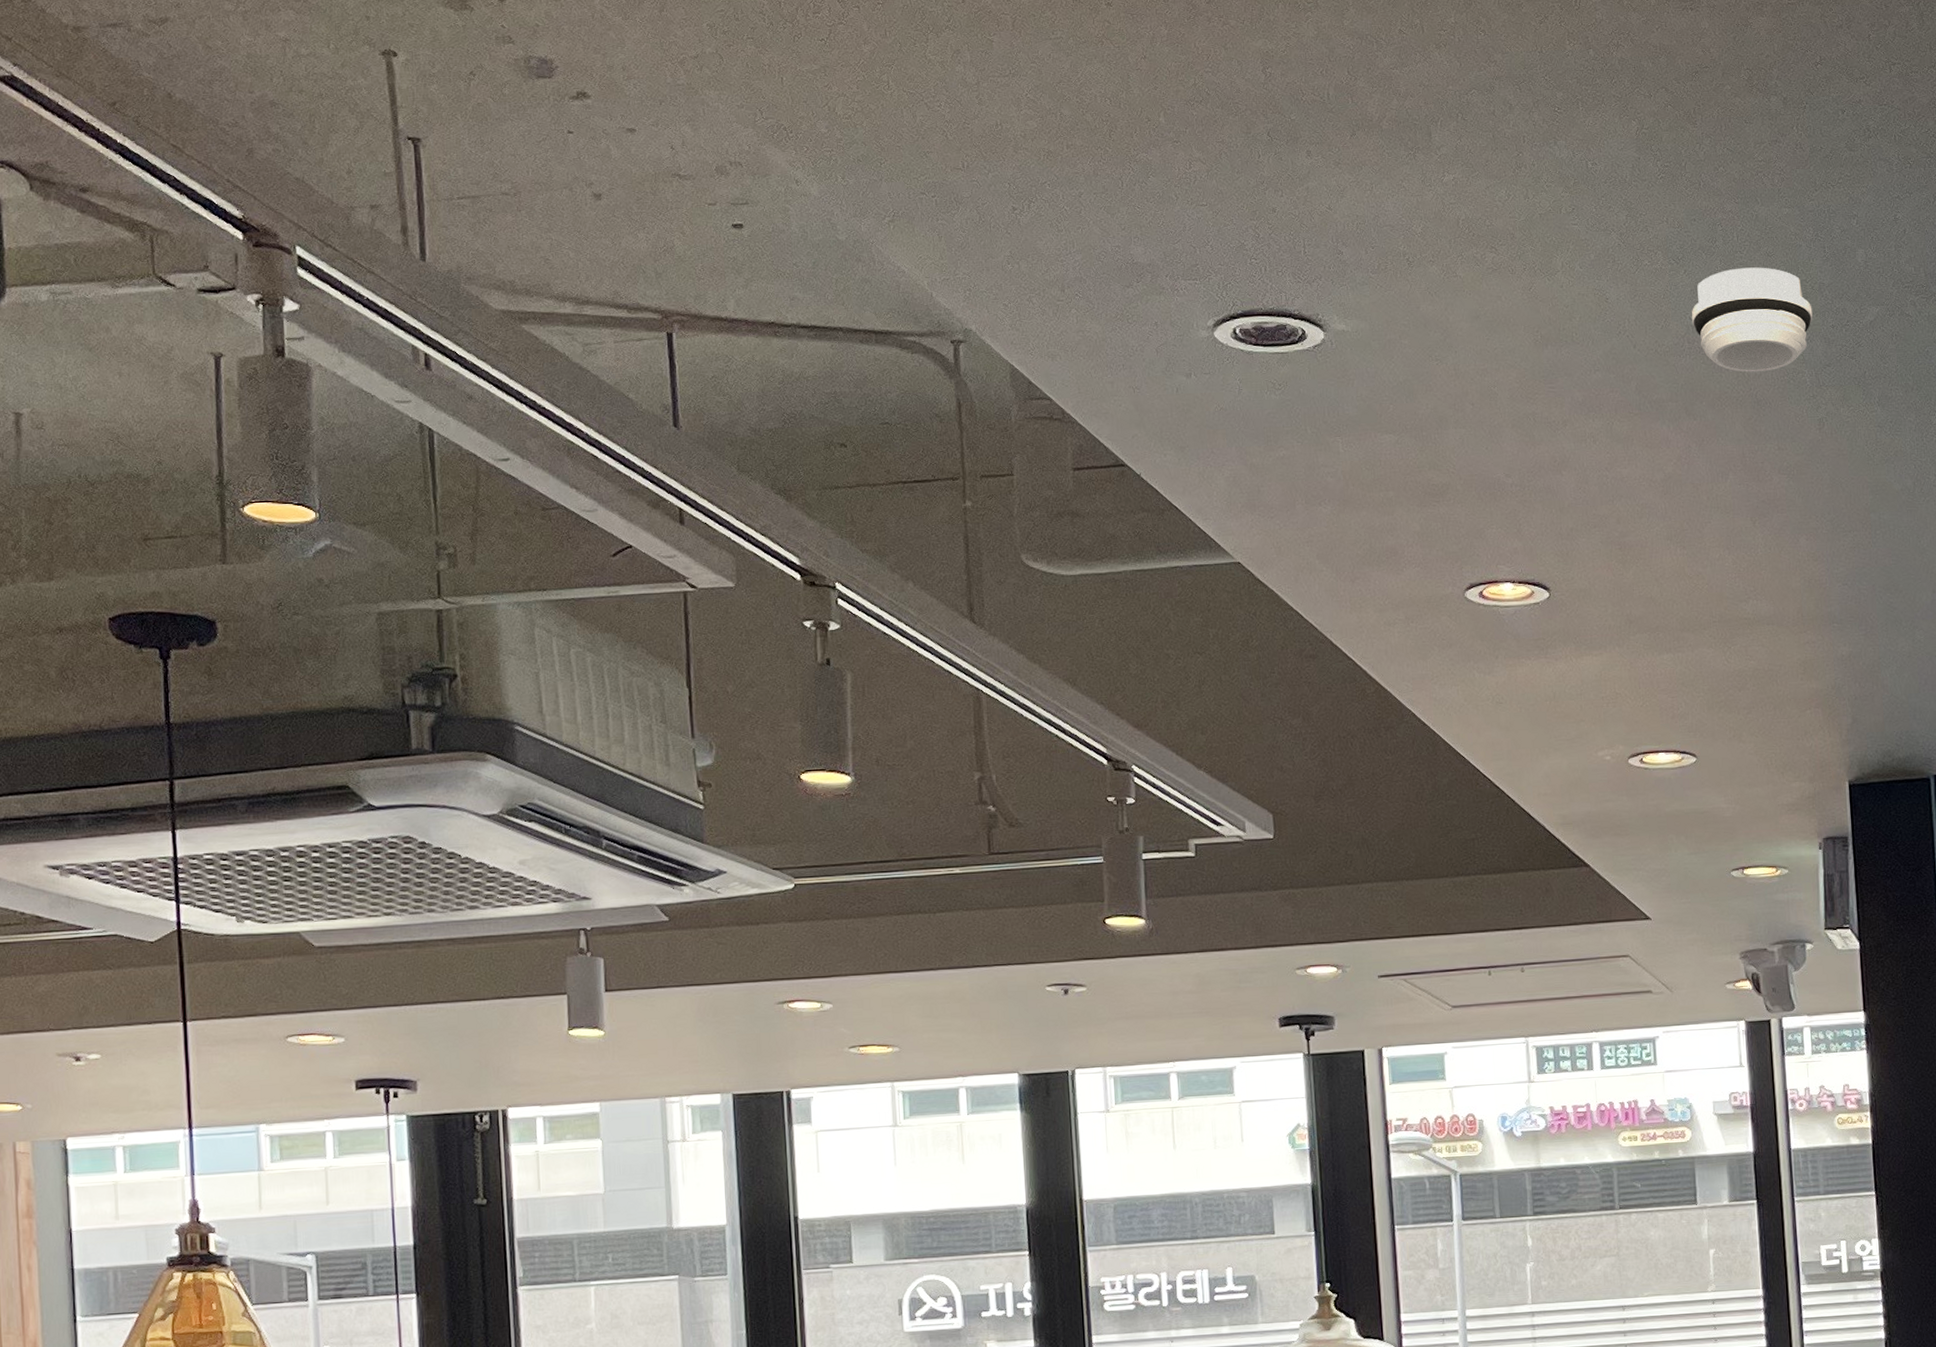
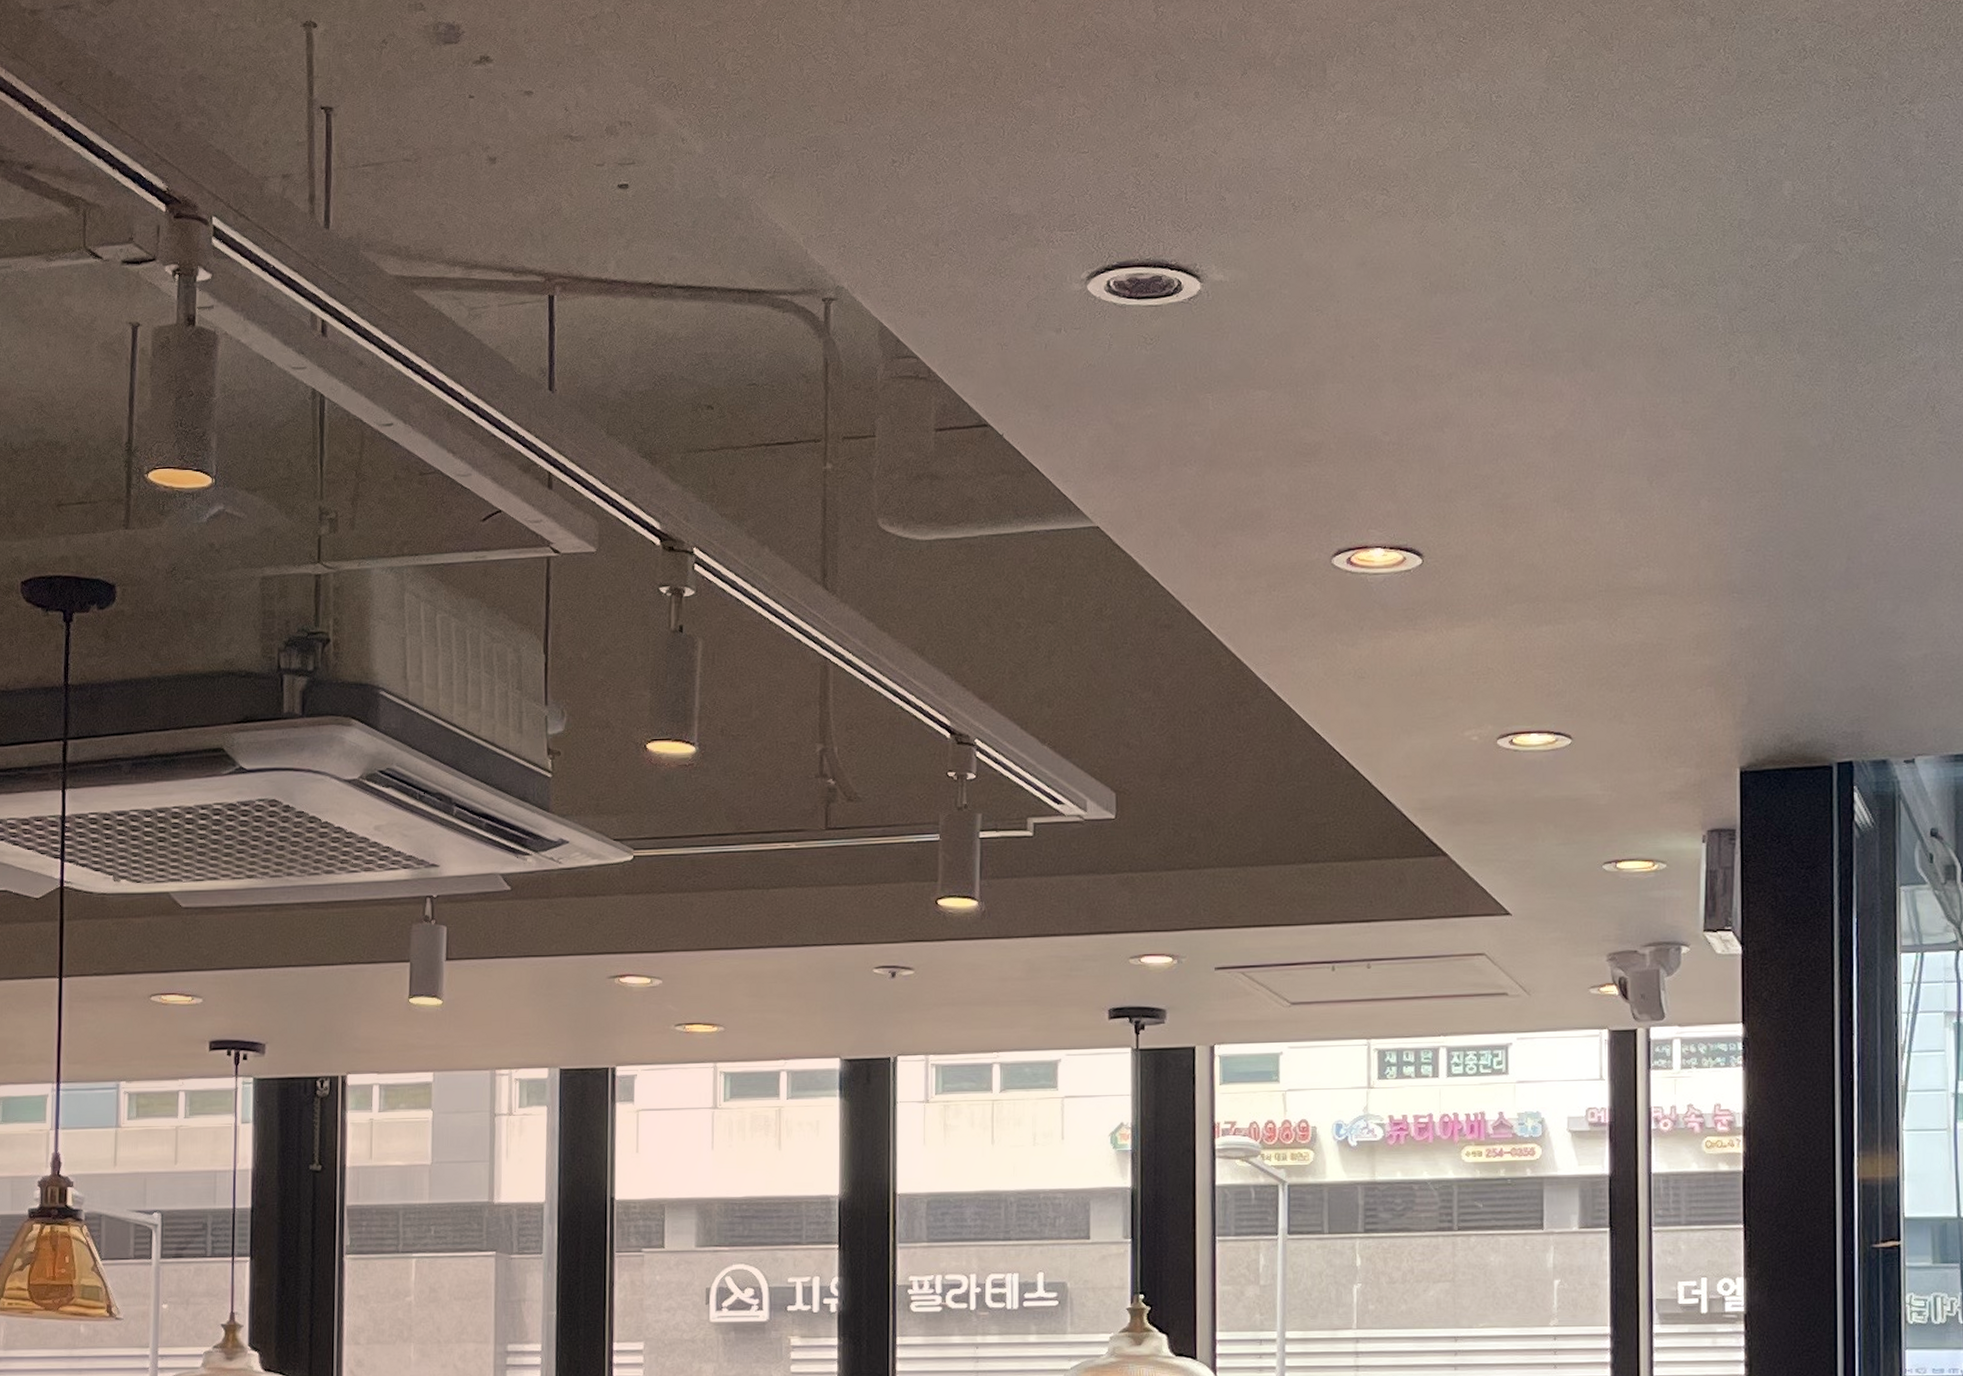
smoke detector: present [1691,267,1813,372] -> none [1595,203,1730,319]

